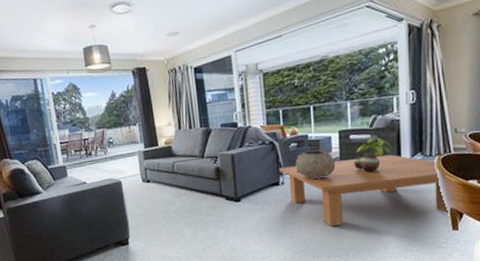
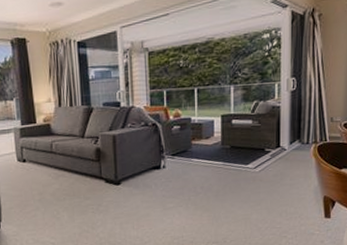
coffee table: present [279,154,448,226] -> none [161,141,322,212]
ceramic pot: present [295,149,336,179] -> none [177,133,217,164]
potted plant: present [354,135,391,173] -> none [235,120,271,158]

